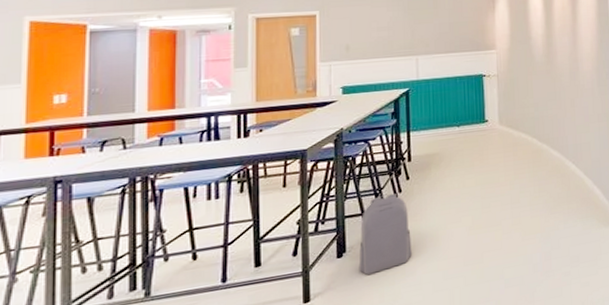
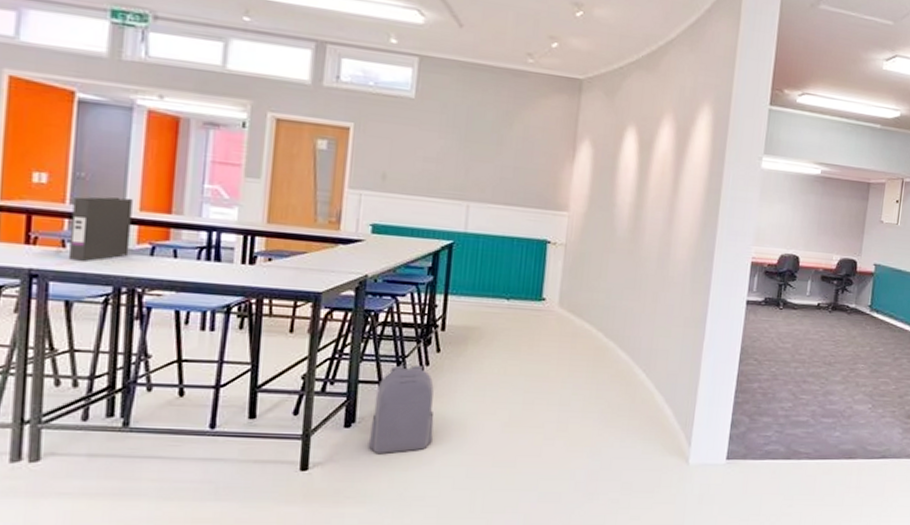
binder: none [89,103,141,162] -> present [69,197,133,261]

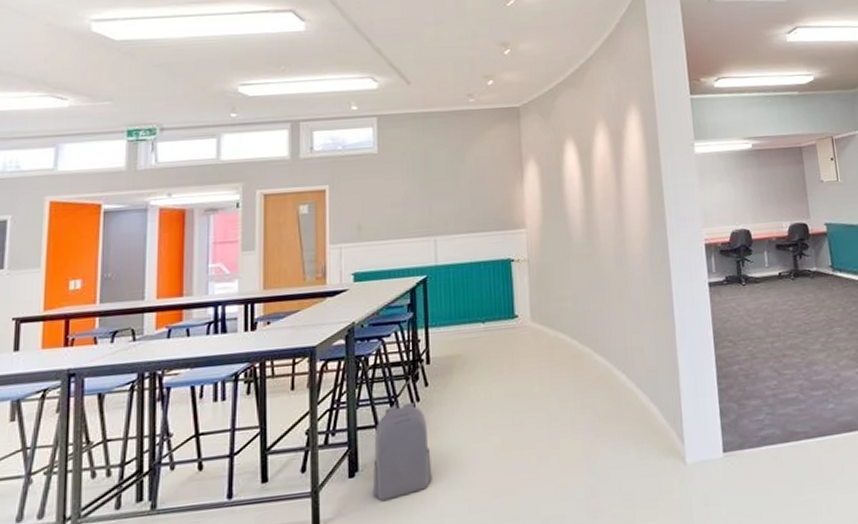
binder: present [69,197,133,261] -> none [101,290,150,355]

